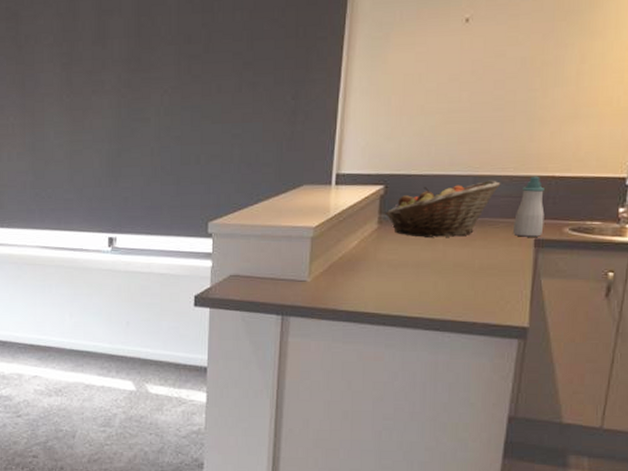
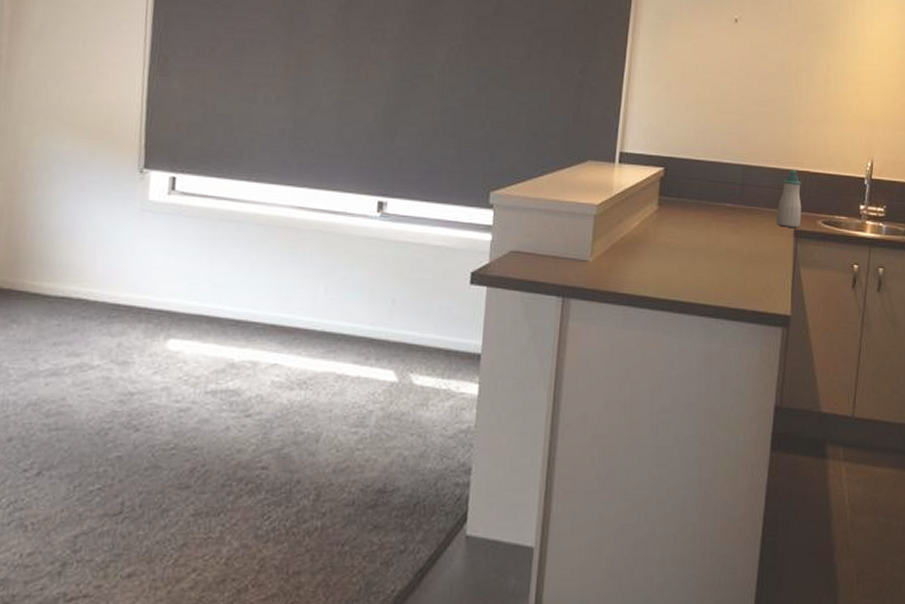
fruit basket: present [384,180,501,237] -> none [664,170,766,223]

